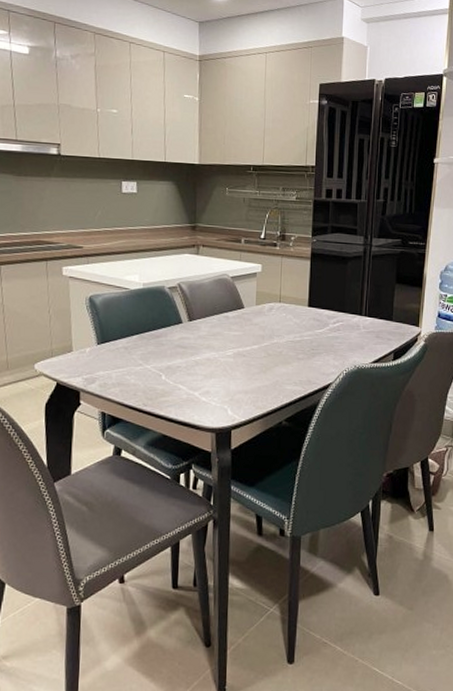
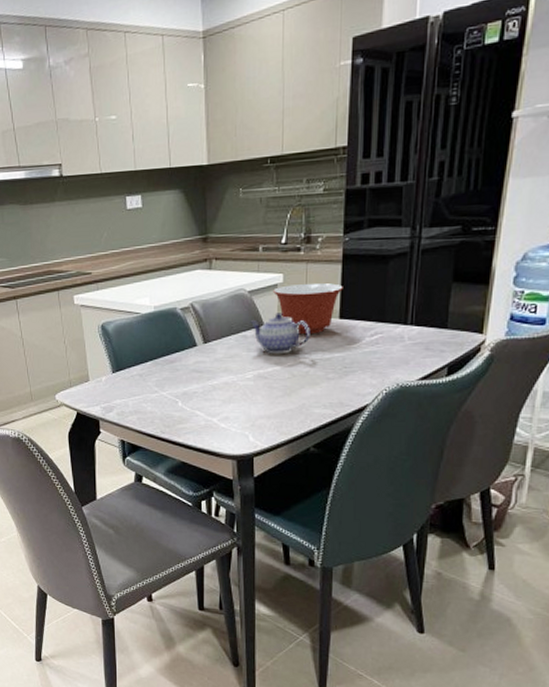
teapot: none [232,298,284,336] -> present [250,313,310,355]
mixing bowl: none [253,274,311,319] -> present [273,283,343,335]

